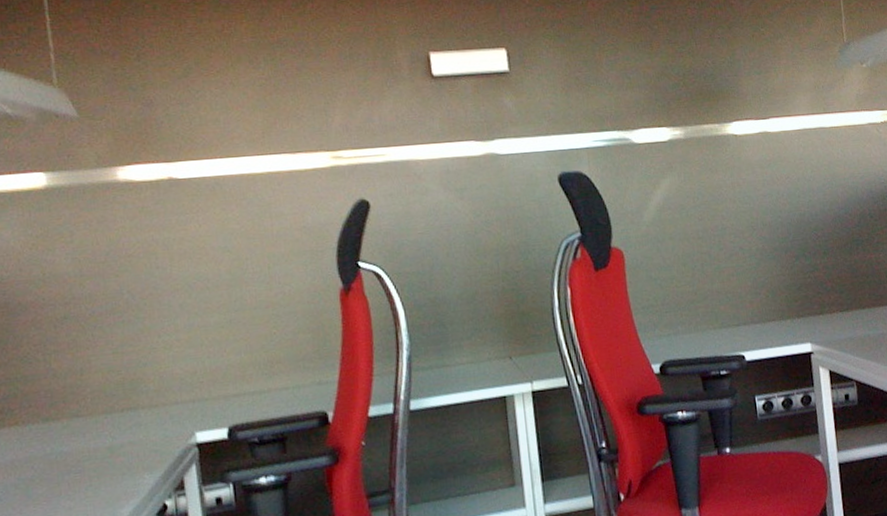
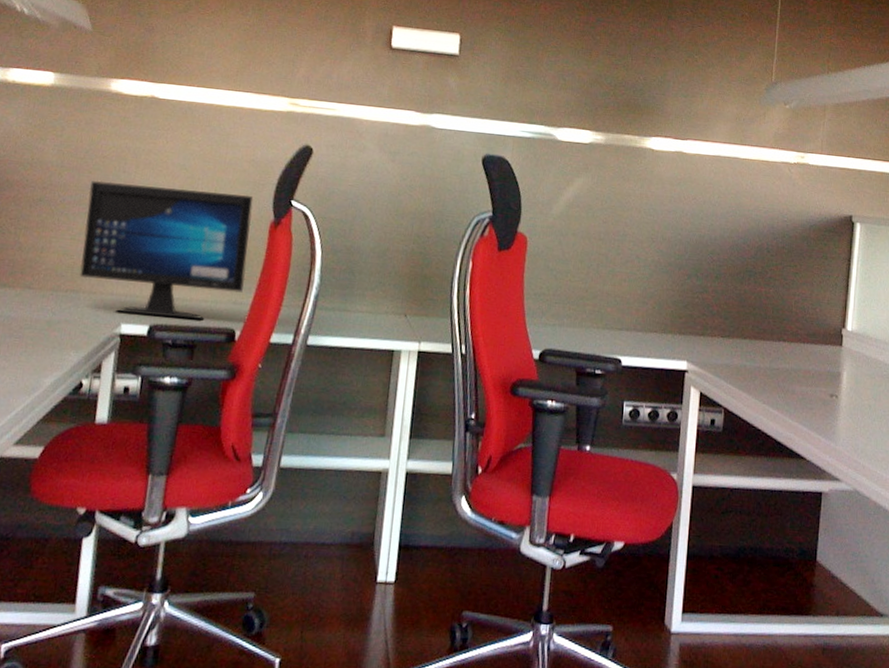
computer monitor: none [120,266,326,421] -> present [80,180,254,320]

